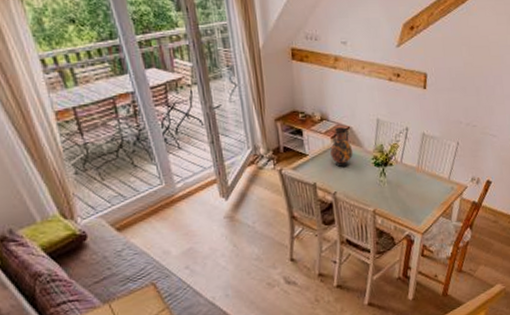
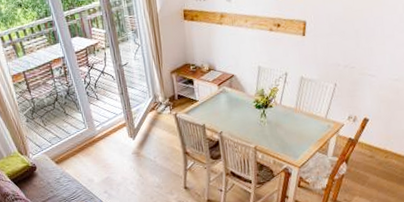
vase: present [330,127,354,168] -> none [217,75,237,111]

